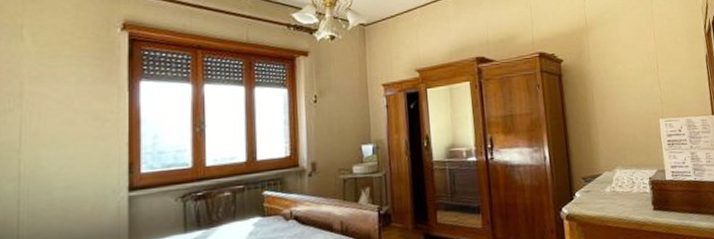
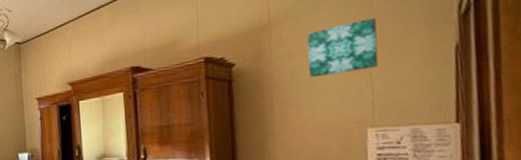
wall art: none [613,30,662,76] -> present [307,17,379,78]

